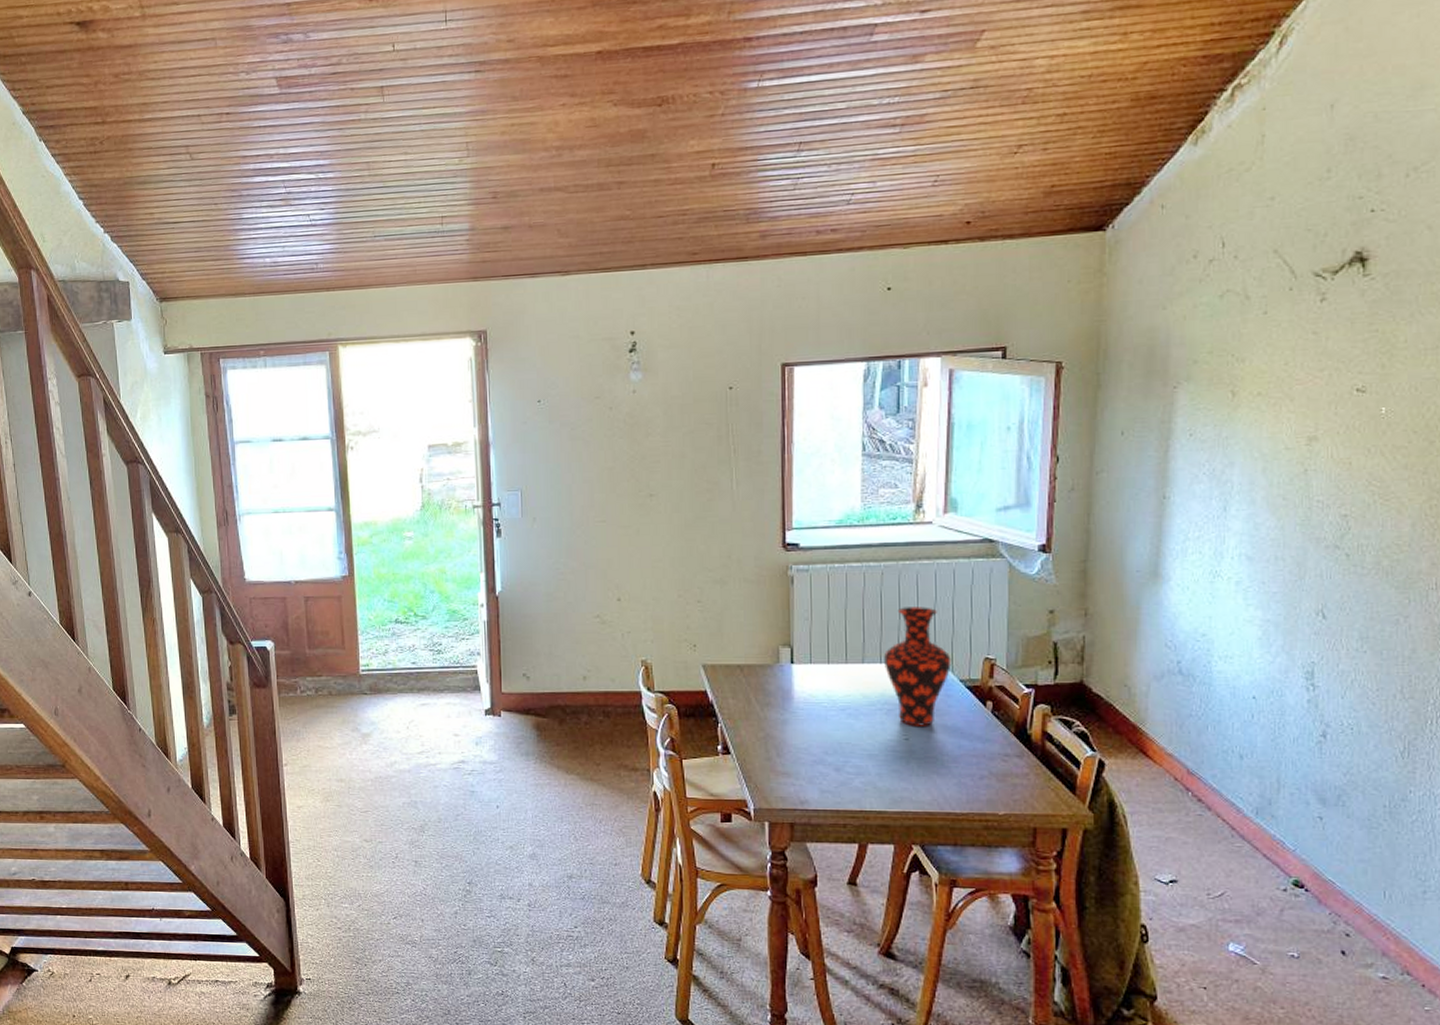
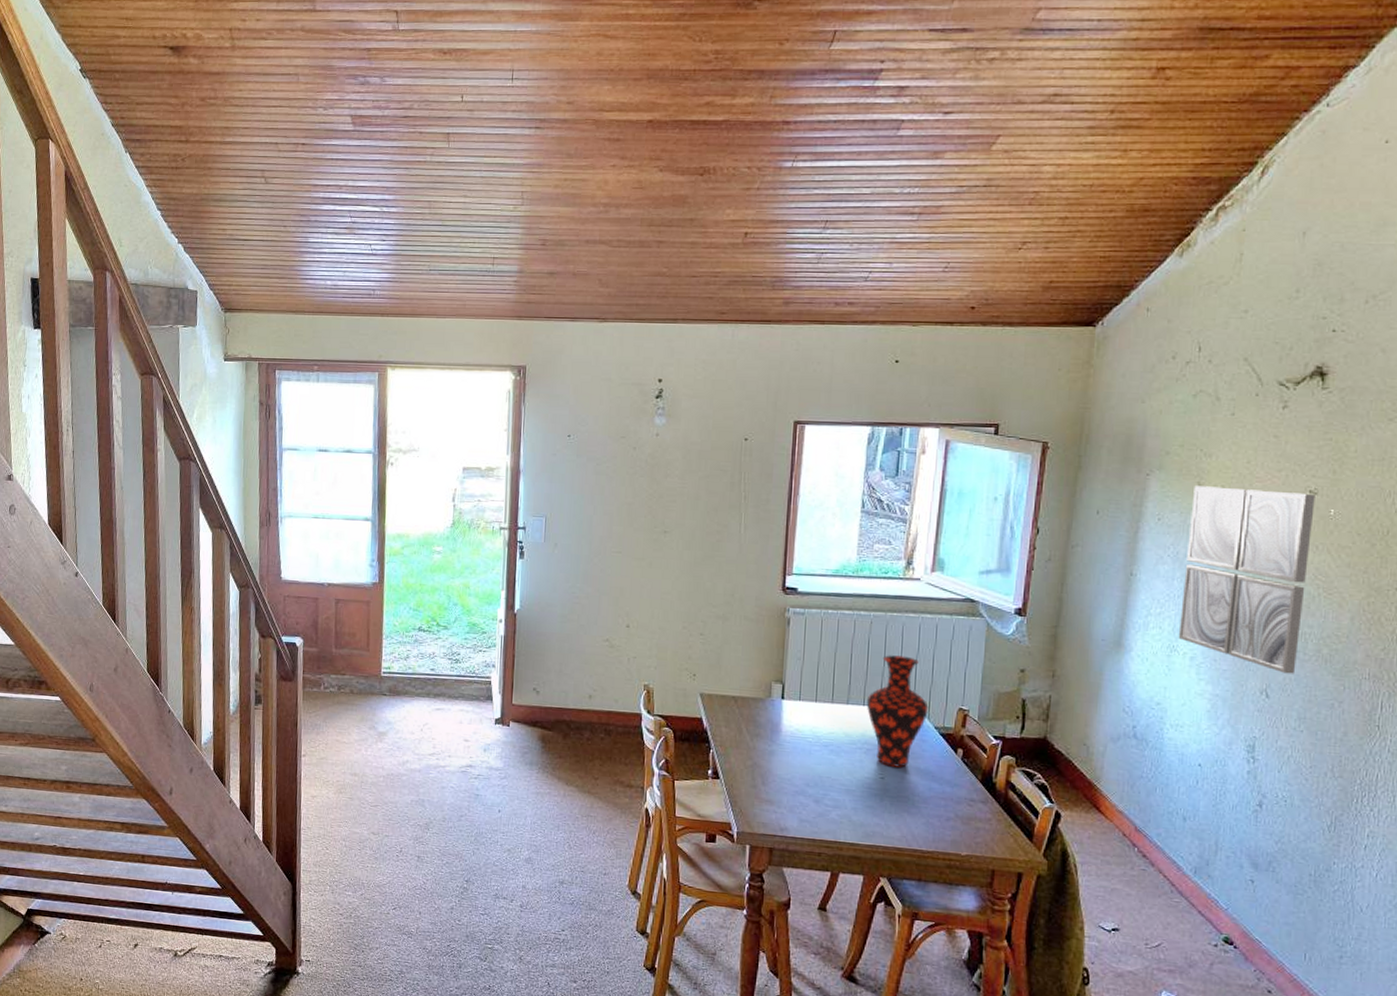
wall art: none [1220,392,1363,591] -> present [1178,486,1315,674]

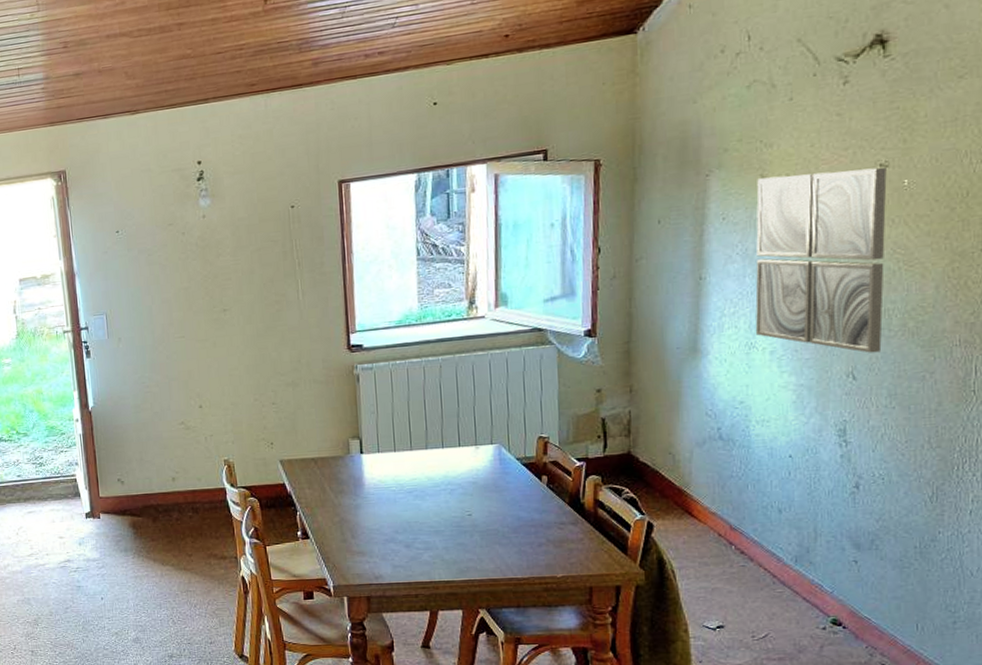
vase: present [867,655,929,767] -> none [446,394,508,503]

